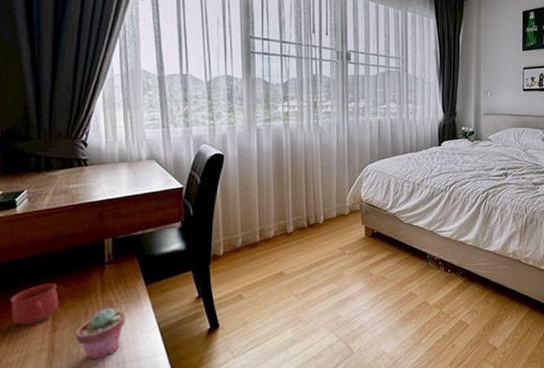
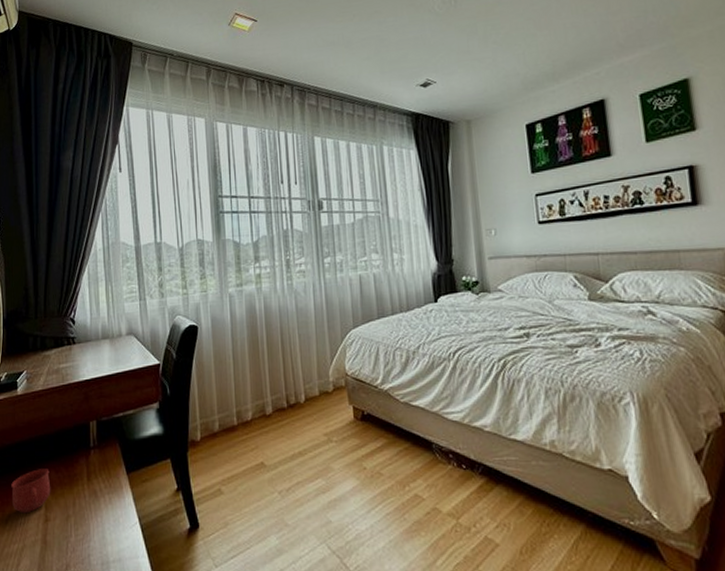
potted succulent: present [75,307,125,359] -> none [64,497,109,556]

